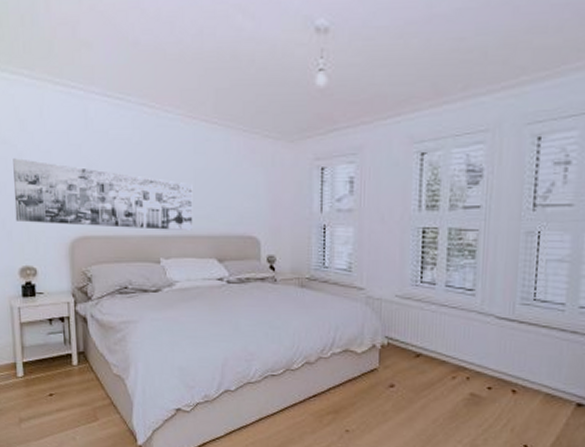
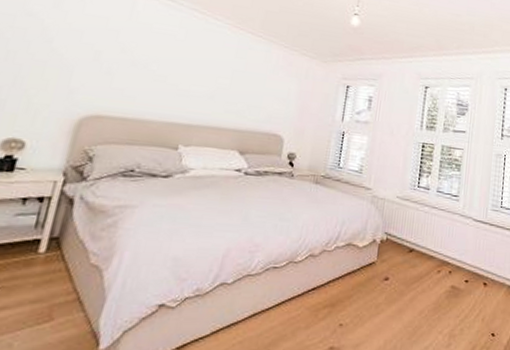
wall art: present [13,158,193,232] -> none [16,31,228,124]

